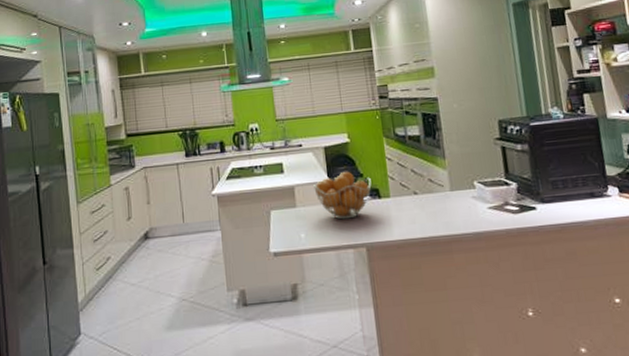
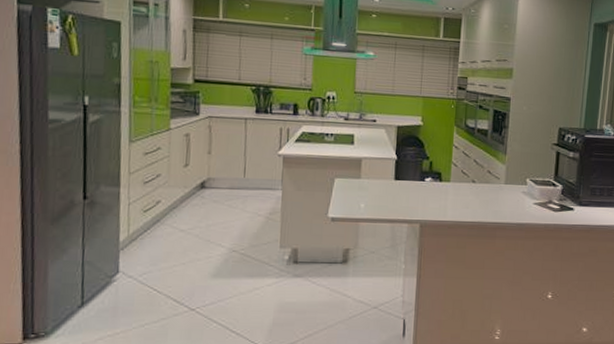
fruit basket: present [314,171,372,220] -> none [381,151,436,196]

